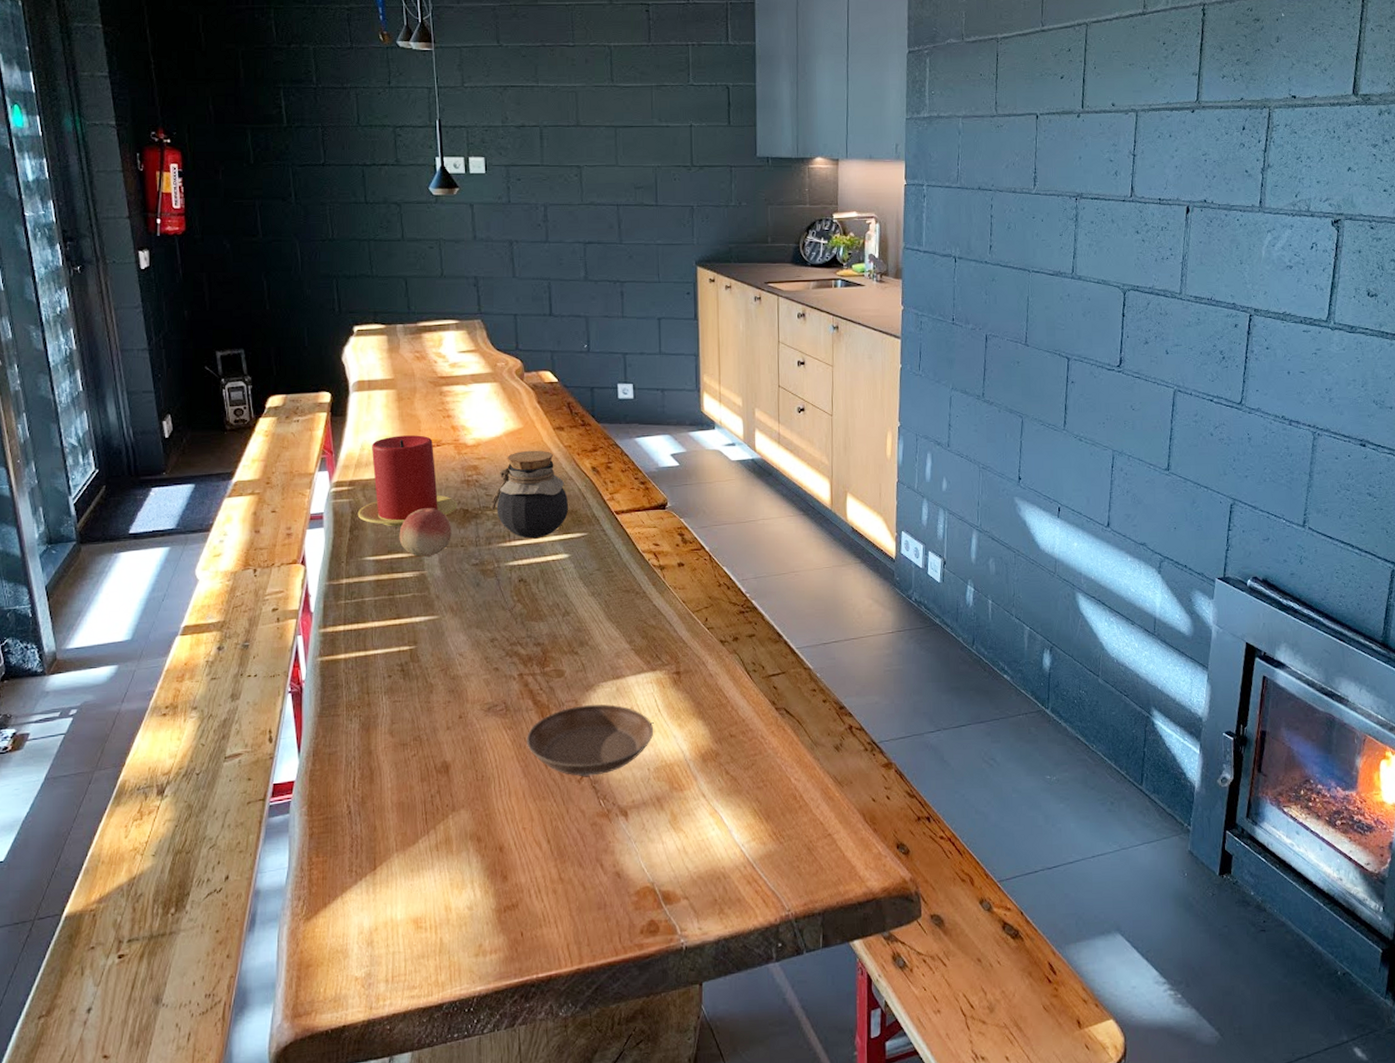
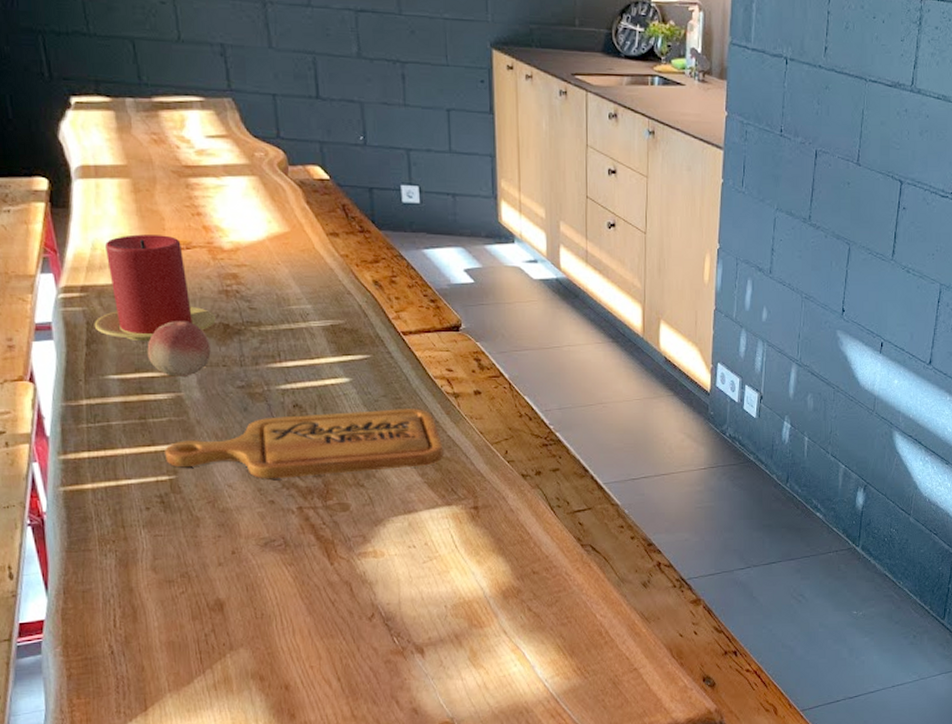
cutting board: none [408,580,650,648] -> present [165,408,444,479]
jar: present [490,450,568,539] -> none [255,258,347,360]
saucer: present [527,704,654,776] -> none [310,540,451,614]

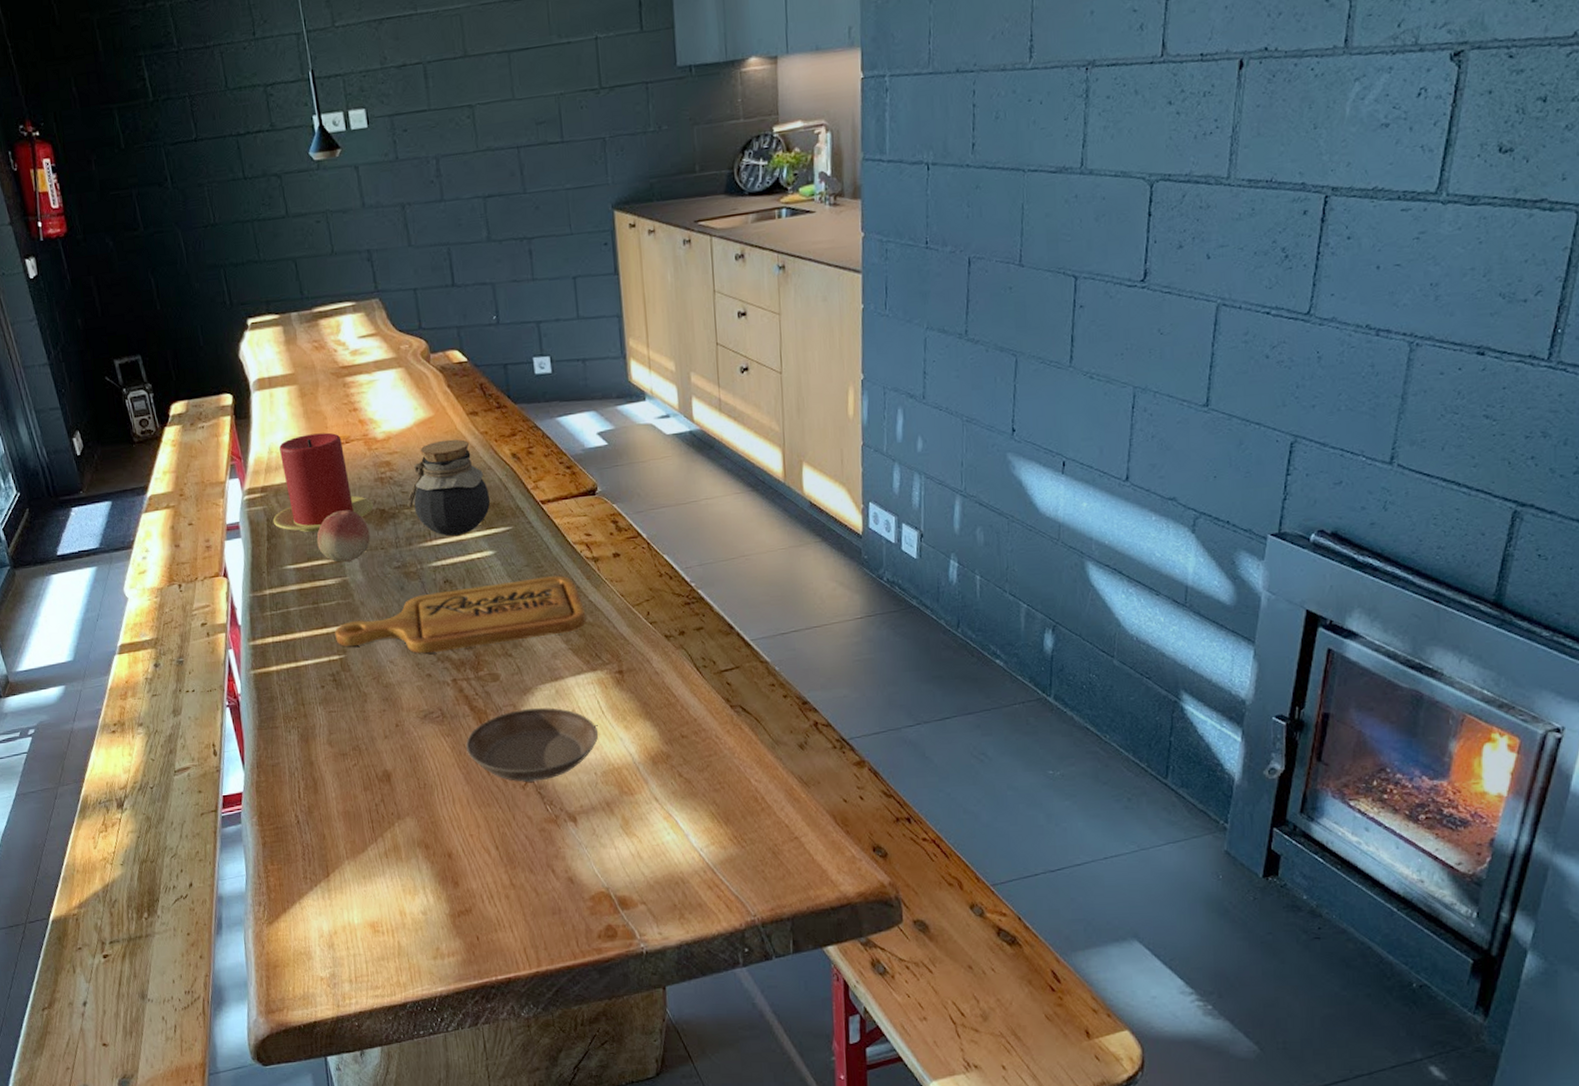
jar: none [255,258,347,360] -> present [407,439,490,537]
saucer: none [310,540,451,614] -> present [466,707,599,782]

